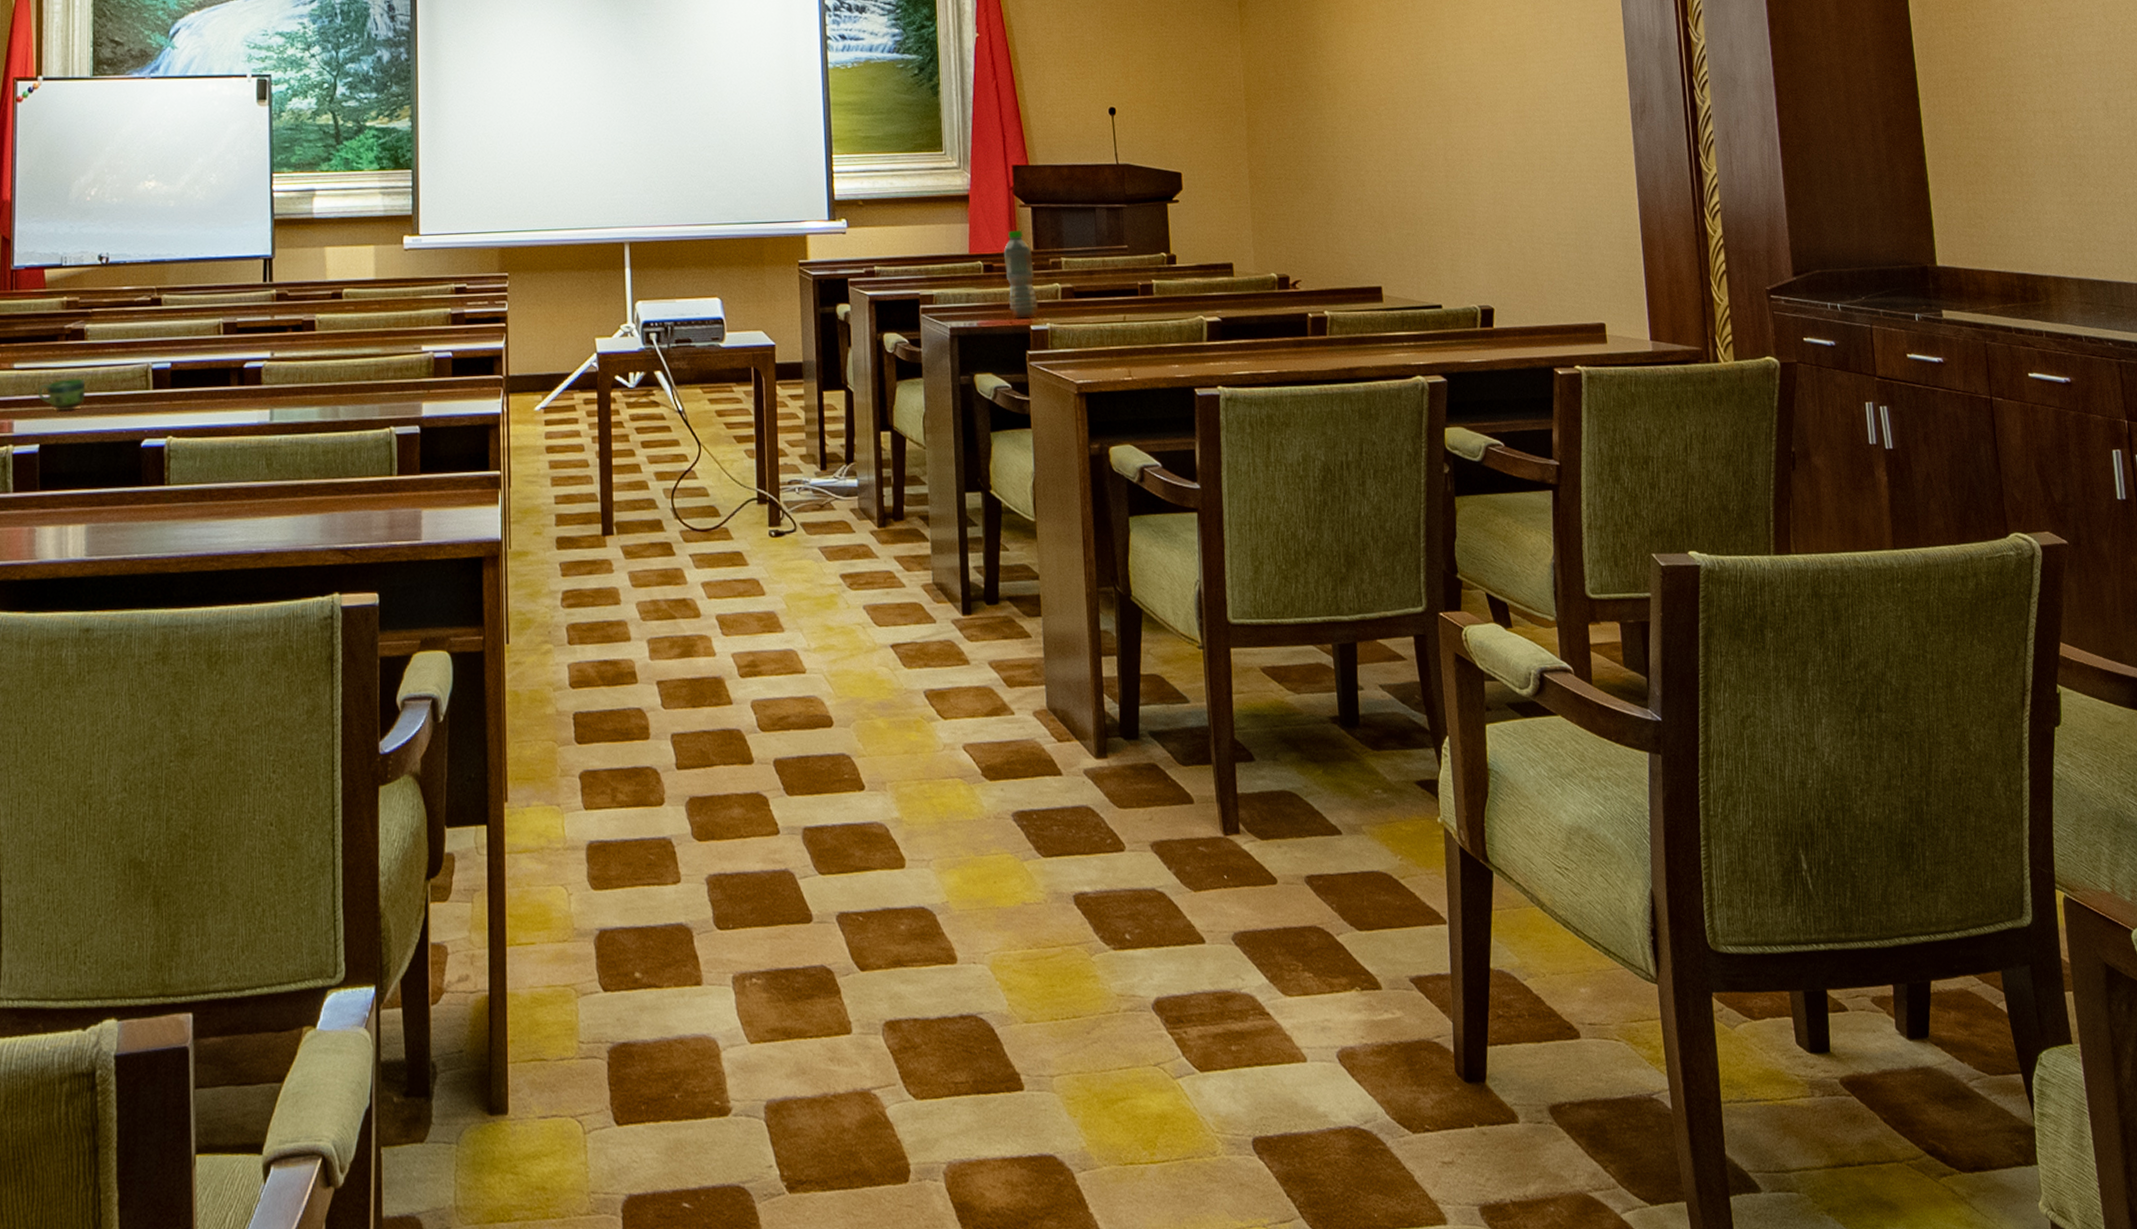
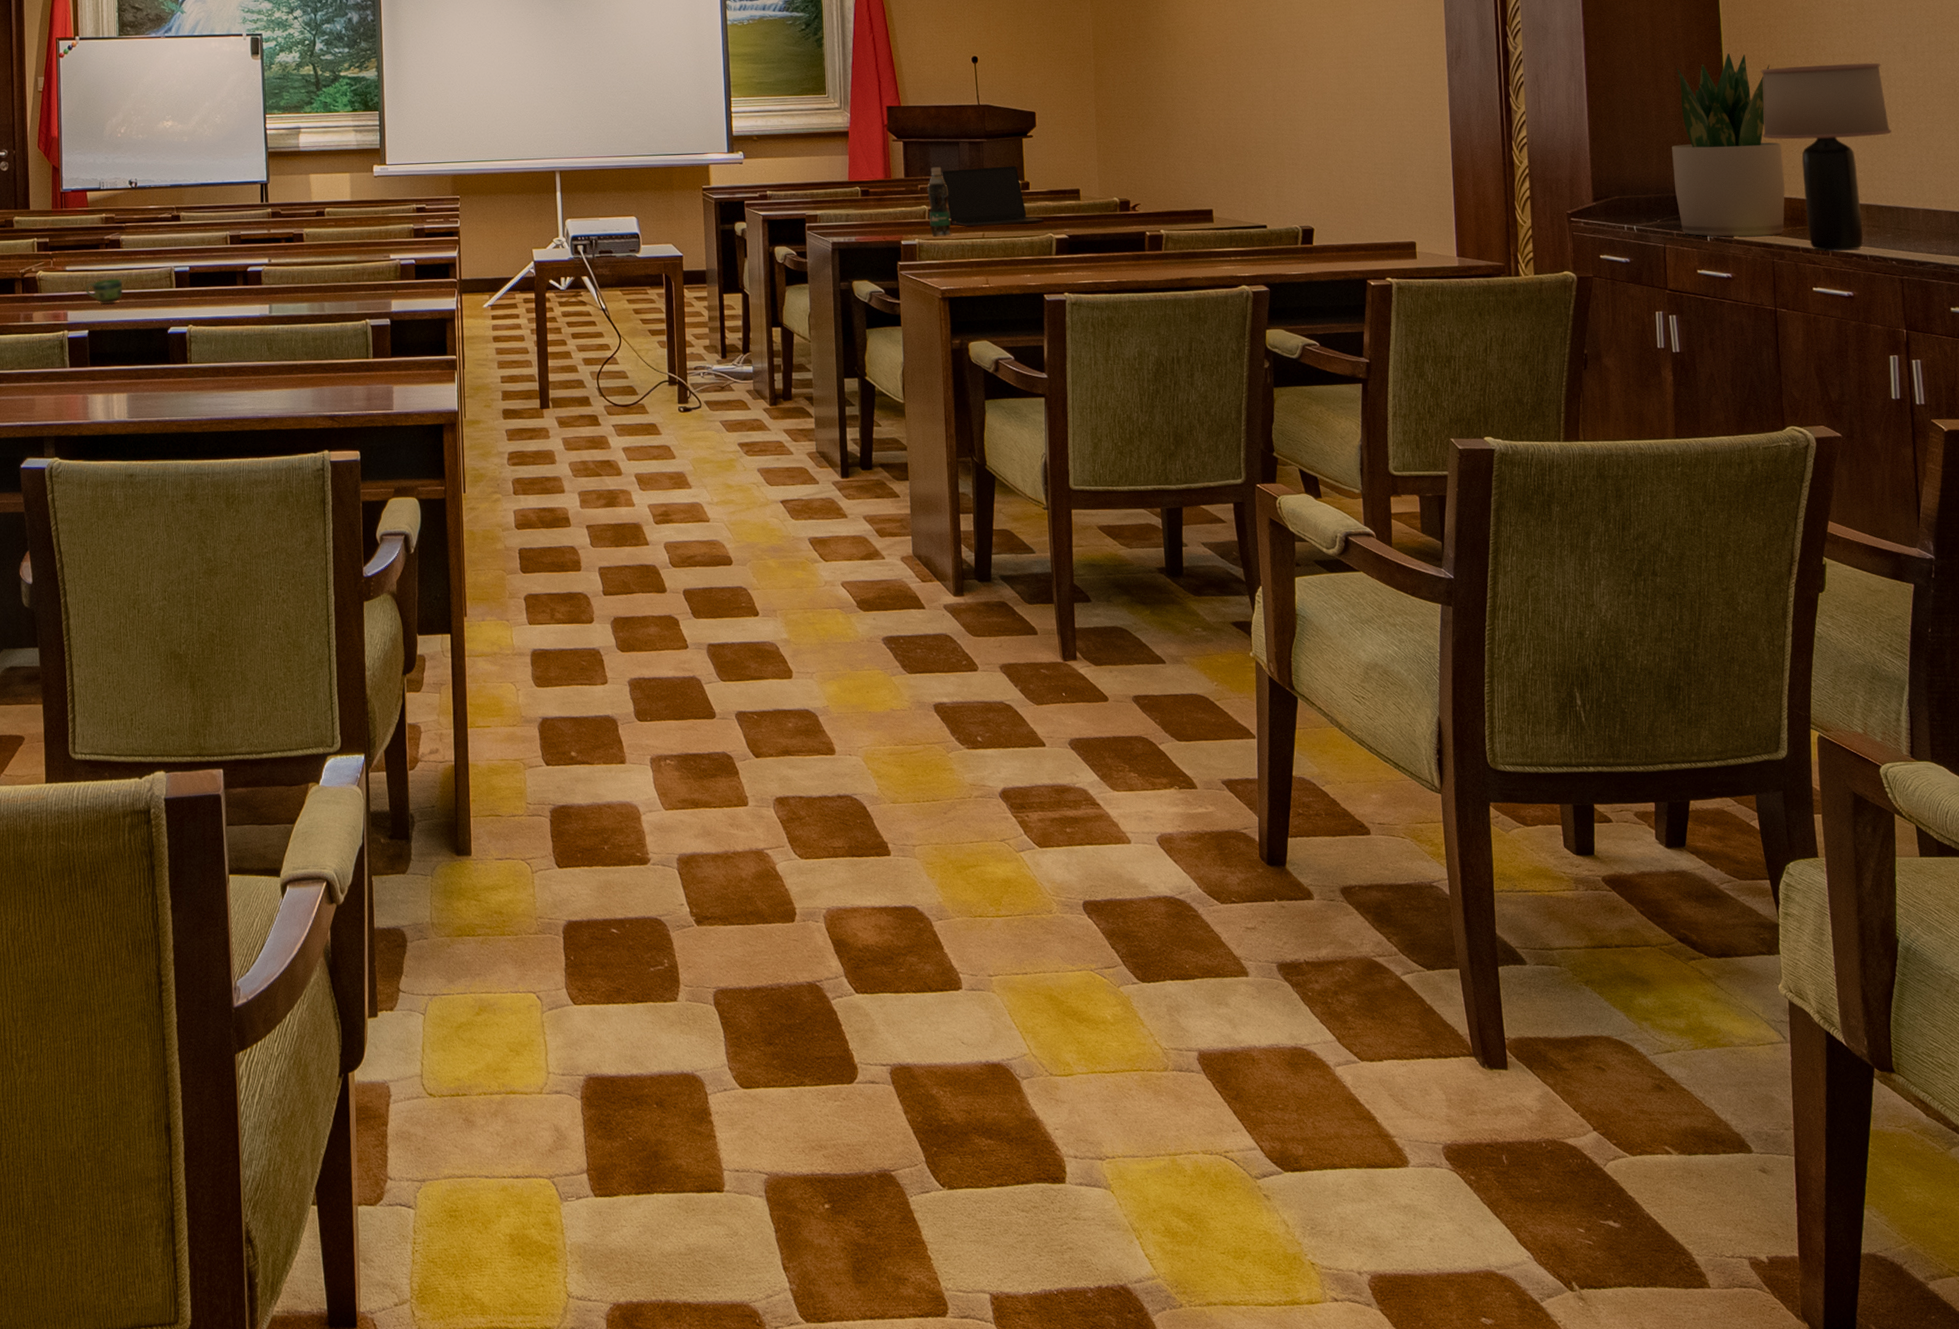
water bottle: present [1003,230,1039,318] -> none [878,160,908,234]
bottle: none [1060,237,1088,321] -> present [927,167,951,237]
laptop: none [1076,236,1193,310] -> present [942,166,1044,228]
planter: none [1873,109,1995,316] -> present [1672,53,1785,237]
table lamp: none [1961,120,2099,331] -> present [1761,62,1892,250]

